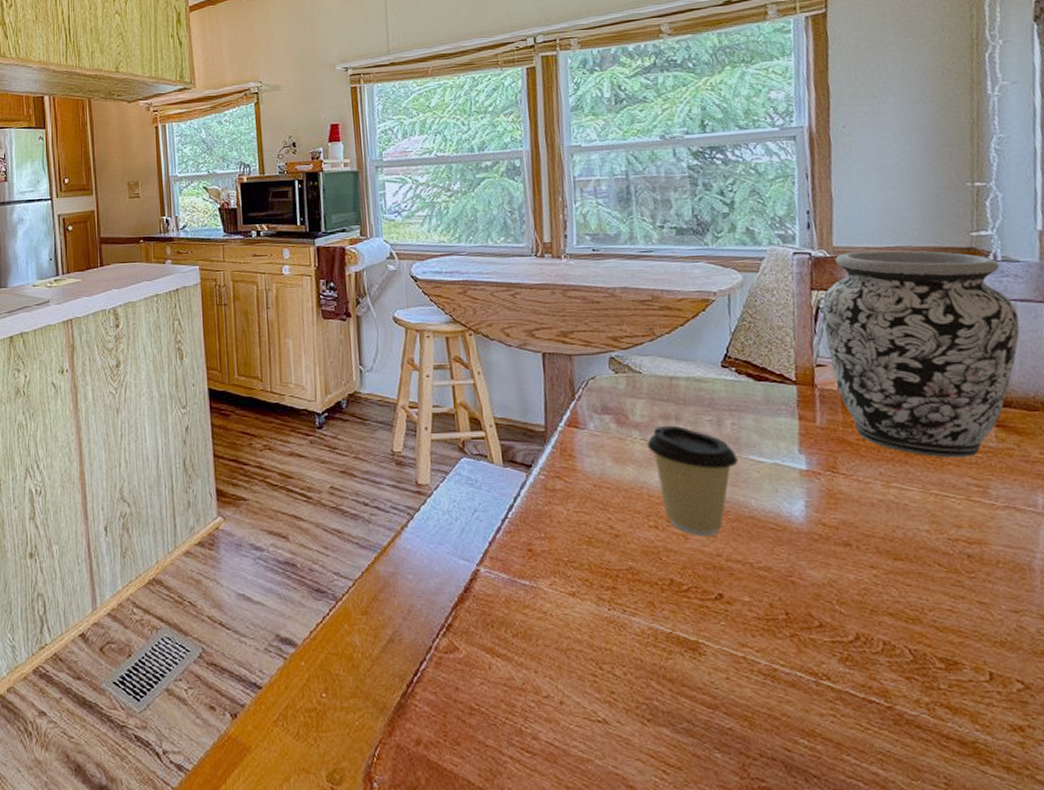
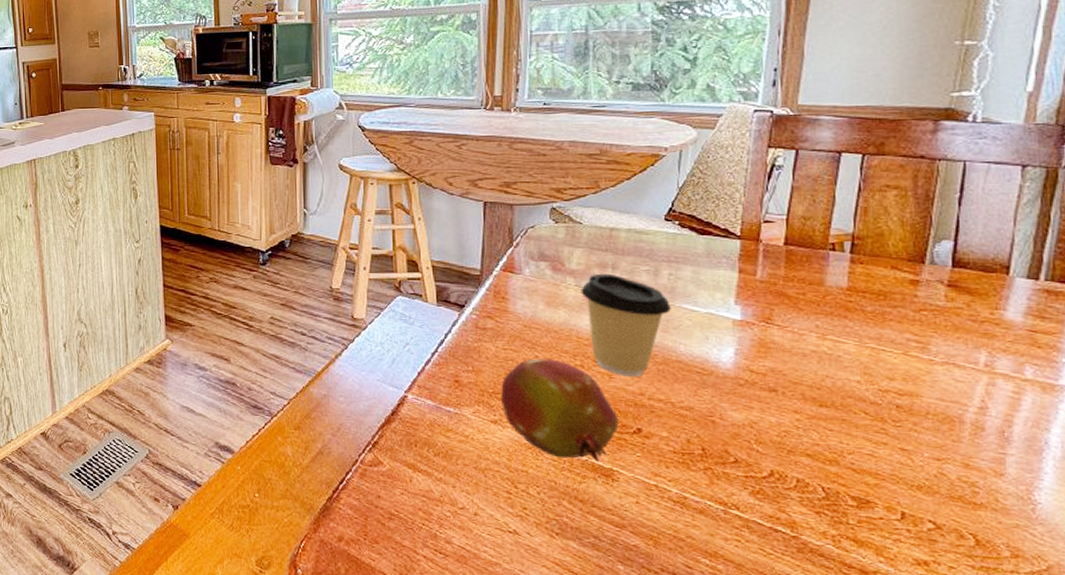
fruit: none [576,521,700,635] -> present [501,358,619,463]
vase: present [821,250,1020,458] -> none [776,109,990,315]

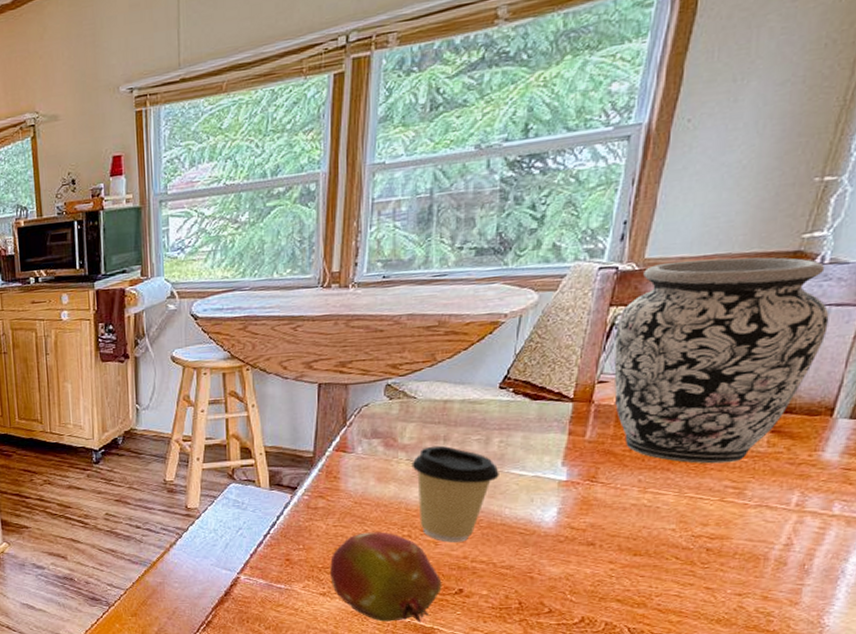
vase: none [776,109,990,315] -> present [614,257,829,464]

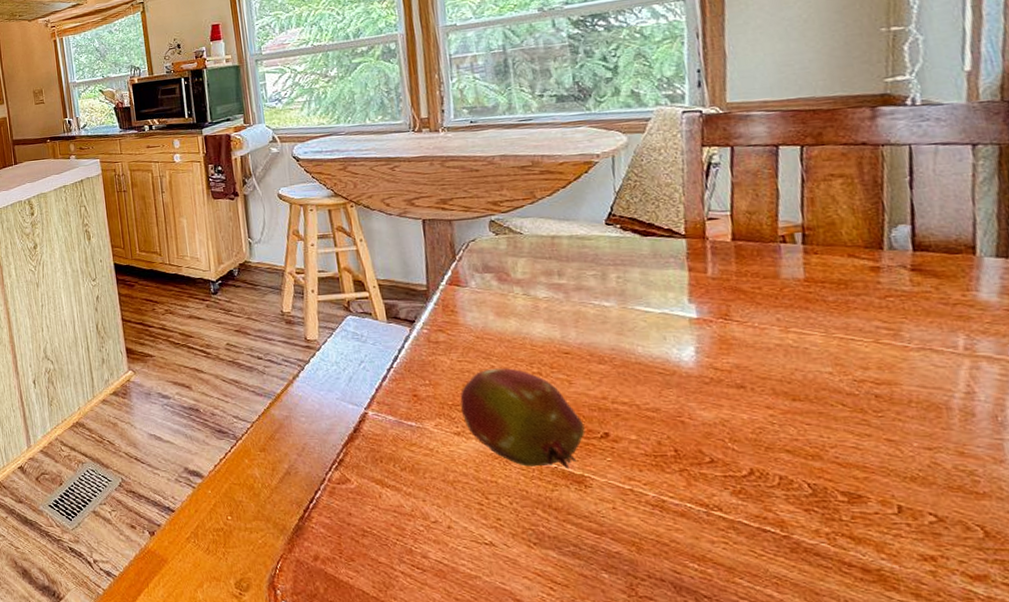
coffee cup: present [412,445,499,543] -> none [529,280,624,381]
vase: present [614,257,829,464] -> none [713,100,942,303]

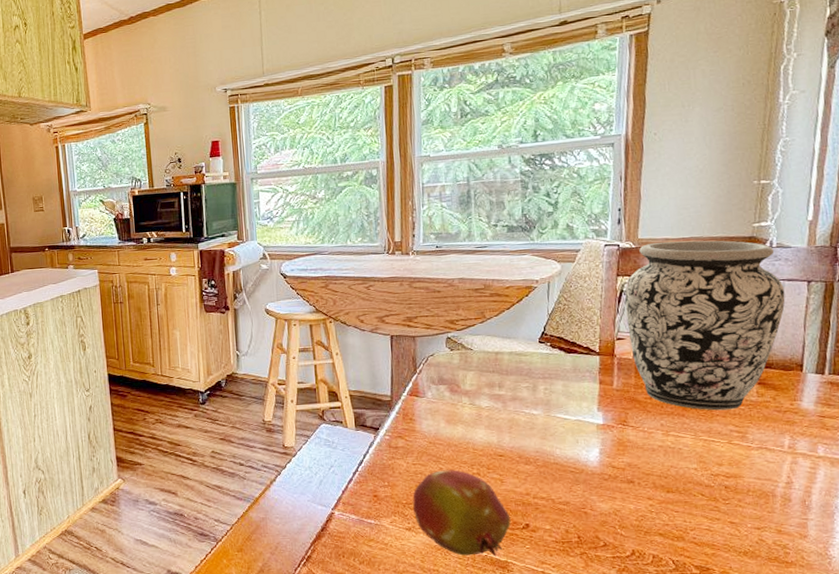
vase: none [713,100,942,303] -> present [625,240,786,411]

